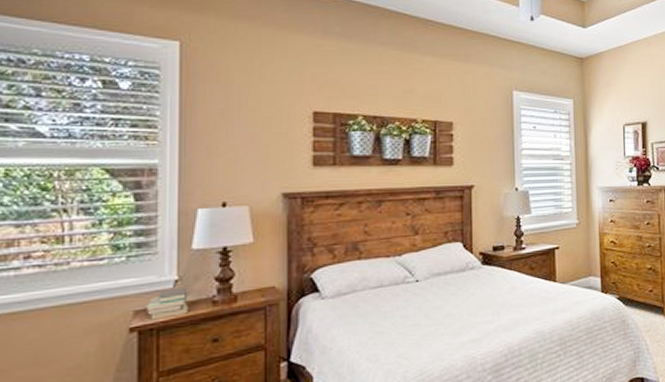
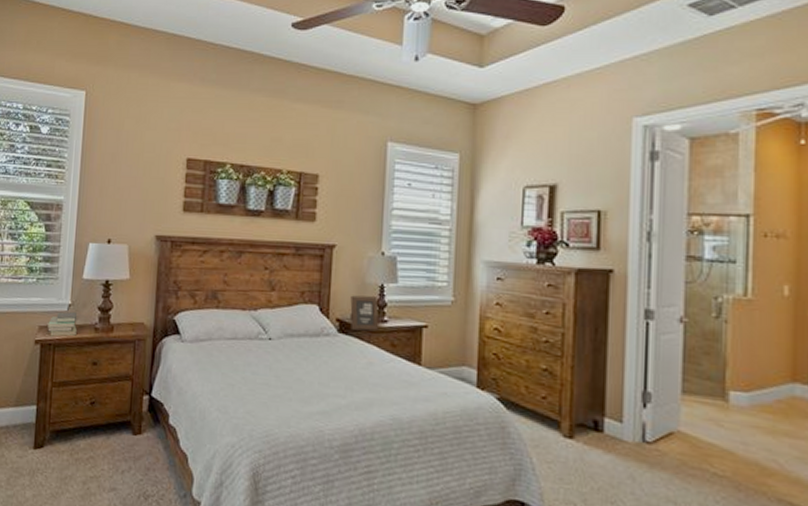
picture frame: none [491,228,519,260] -> present [350,295,380,331]

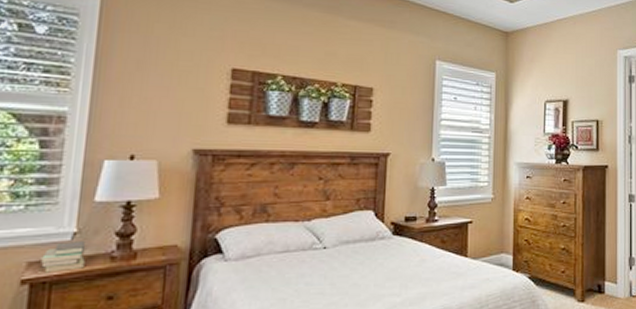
picture frame: present [350,295,380,331] -> none [404,199,431,231]

